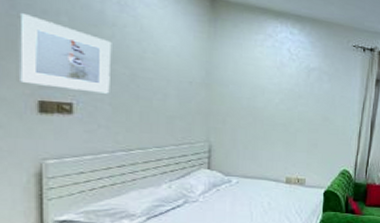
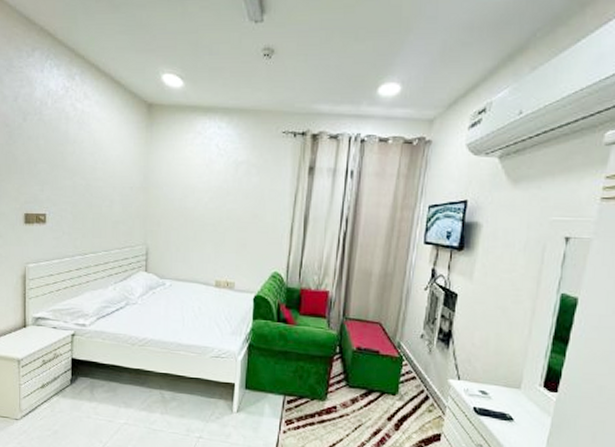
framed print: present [16,11,112,94] -> none [11,141,73,204]

